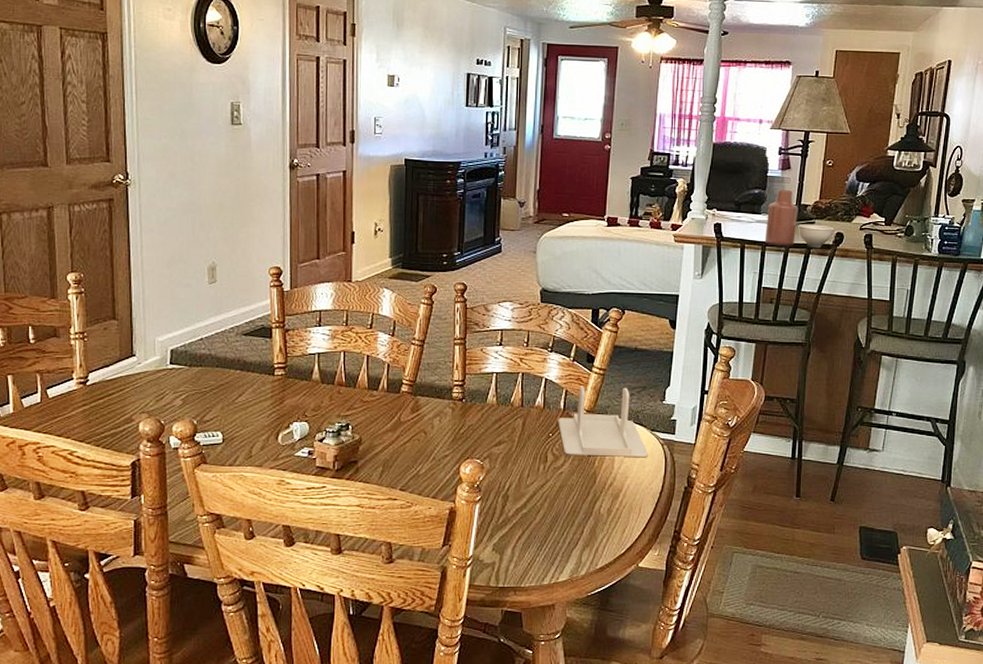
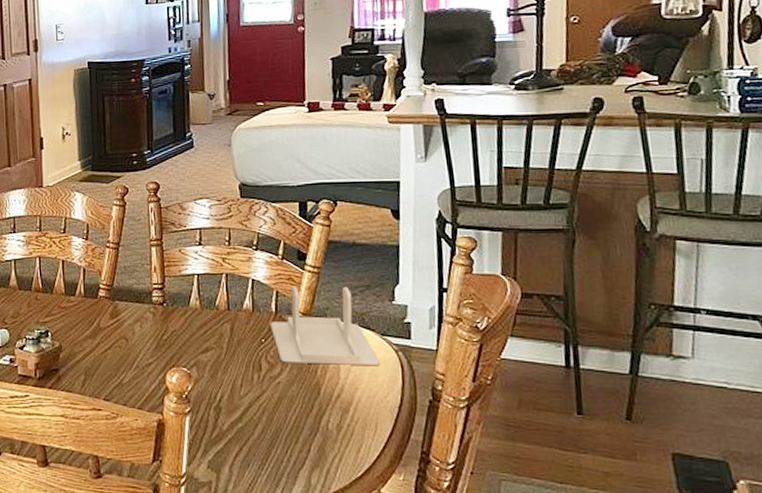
vase: present [764,189,798,247] -> none [499,54,540,119]
bowl: present [798,224,835,249] -> none [542,90,591,119]

